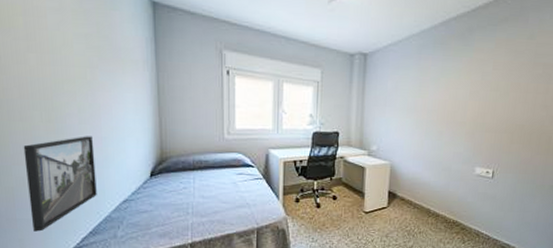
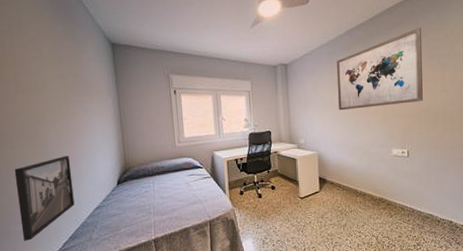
wall art: none [421,27,530,117] -> present [336,27,423,111]

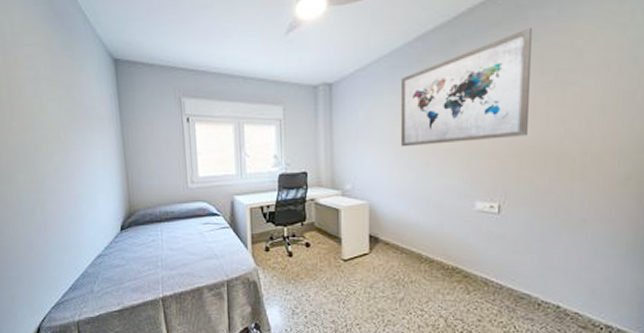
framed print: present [14,156,75,241] -> none [11,194,74,288]

